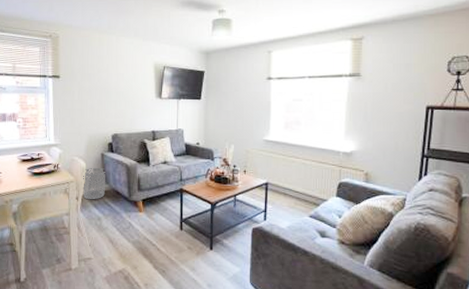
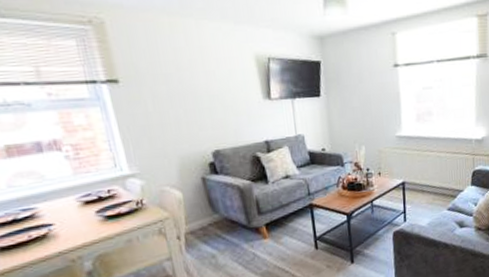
waste bin: present [83,168,105,200] -> none [181,195,216,237]

